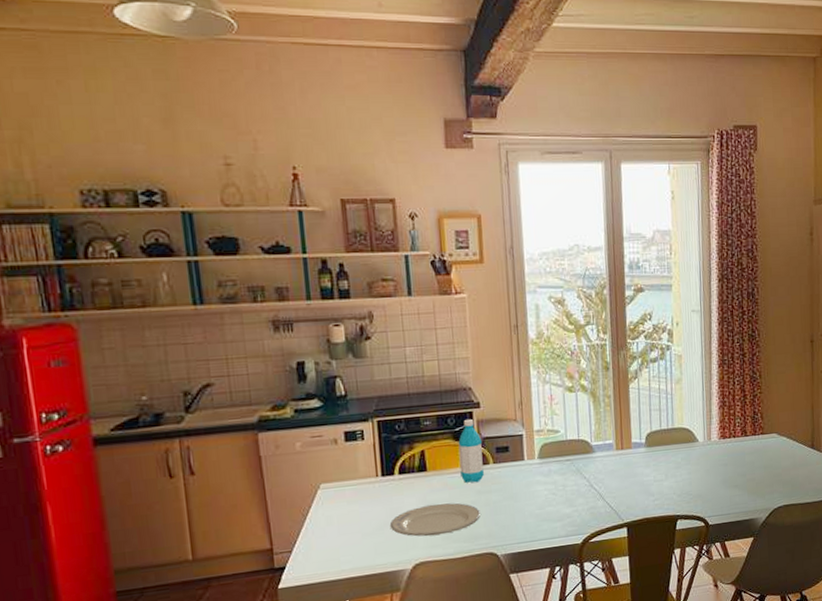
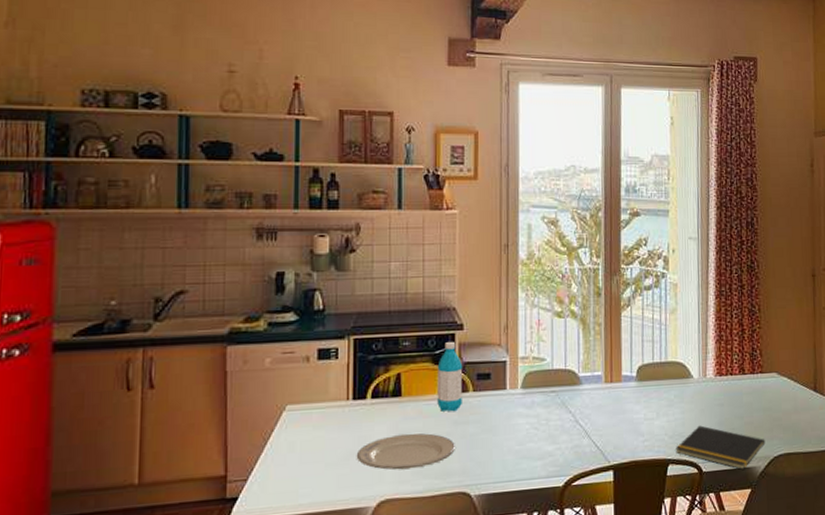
notepad: none [684,484,766,521] -> present [676,425,766,470]

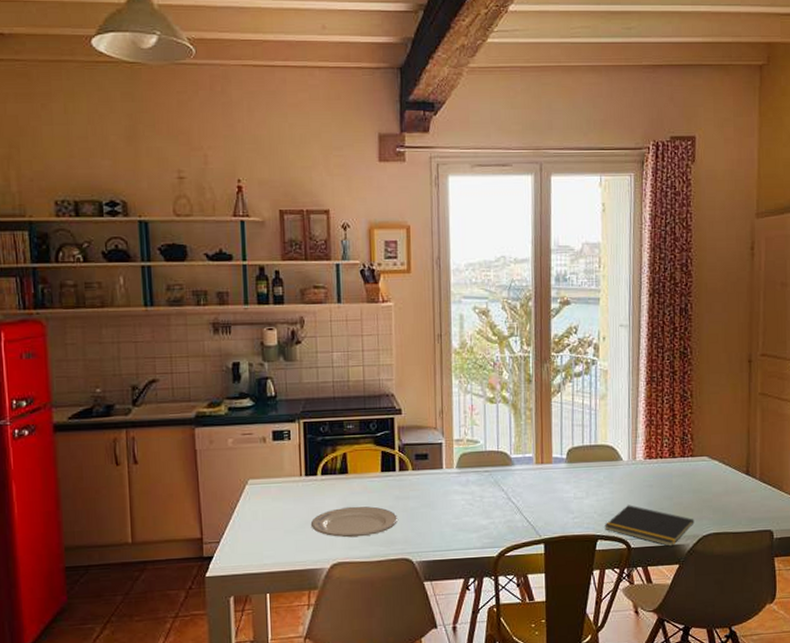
water bottle: present [437,341,463,412] -> none [379,424,403,488]

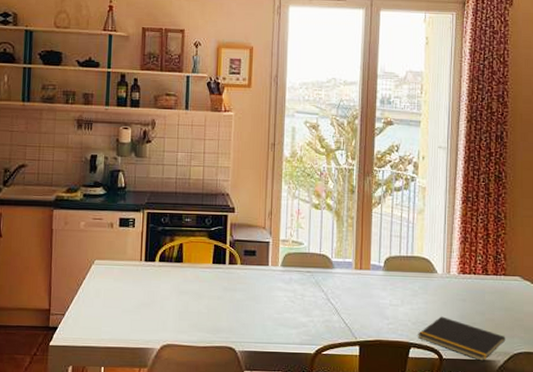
plate: present [310,506,399,538] -> none [146,294,225,323]

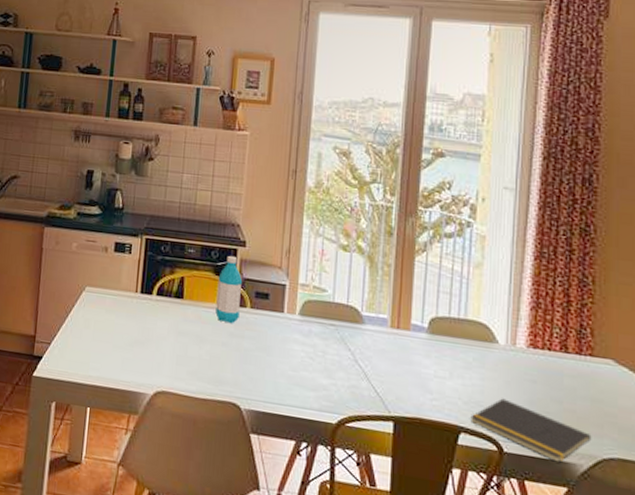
water bottle: none [211,221,233,280] -> present [215,255,243,324]

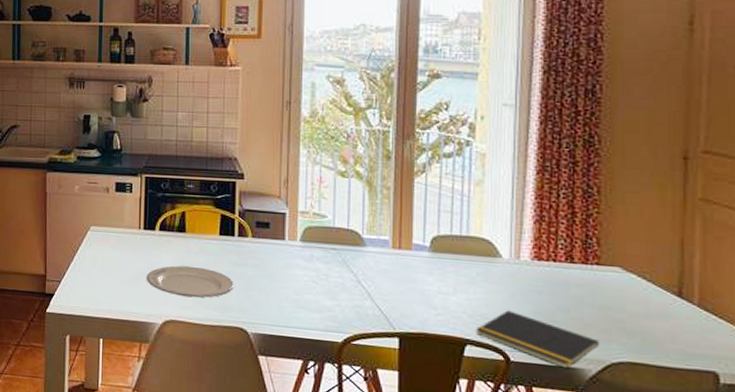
plate: none [139,333,231,370] -> present [146,266,235,298]
water bottle: present [215,255,243,324] -> none [218,188,243,254]

